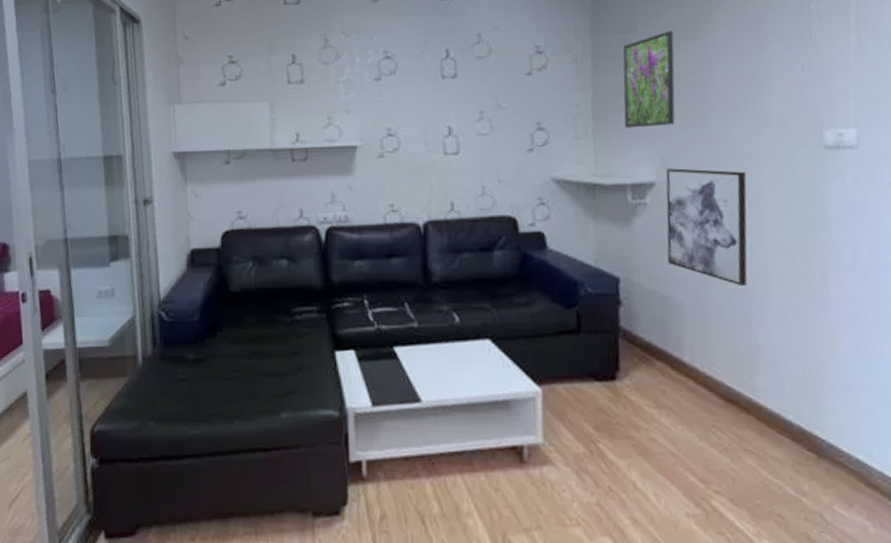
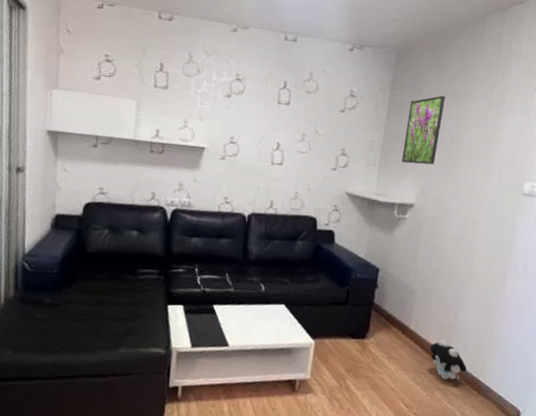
wall art: present [666,168,748,287] -> none [412,195,473,282]
plush toy: none [720,375,791,437] -> present [429,340,467,380]

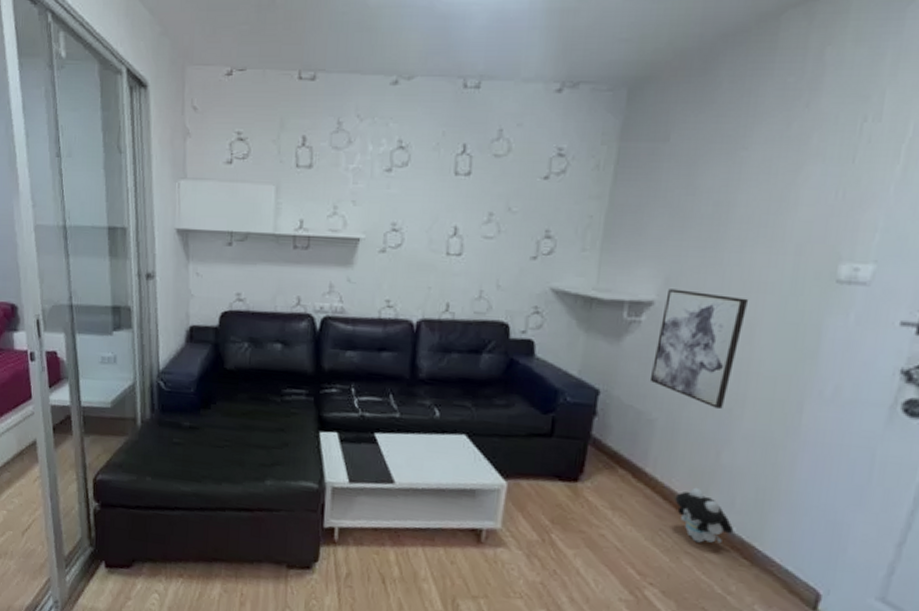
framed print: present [401,95,445,165] -> none [634,142,707,245]
wall art: none [412,195,473,282] -> present [649,289,749,410]

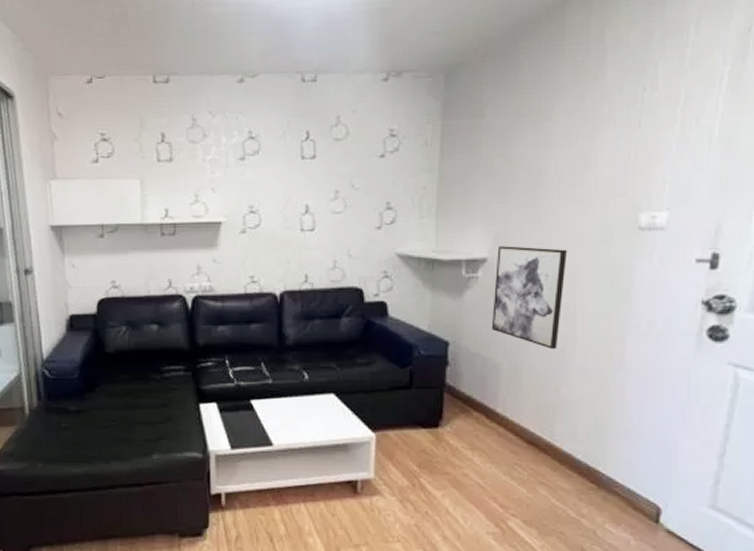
plush toy: present [675,488,734,544] -> none [525,423,580,472]

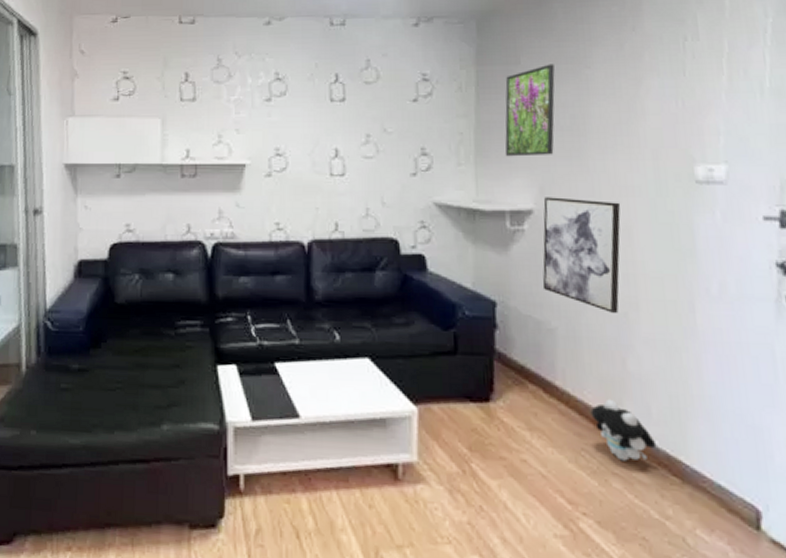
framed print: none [464,116,516,209] -> present [505,64,555,157]
plush toy: none [525,423,580,472] -> present [590,400,657,461]

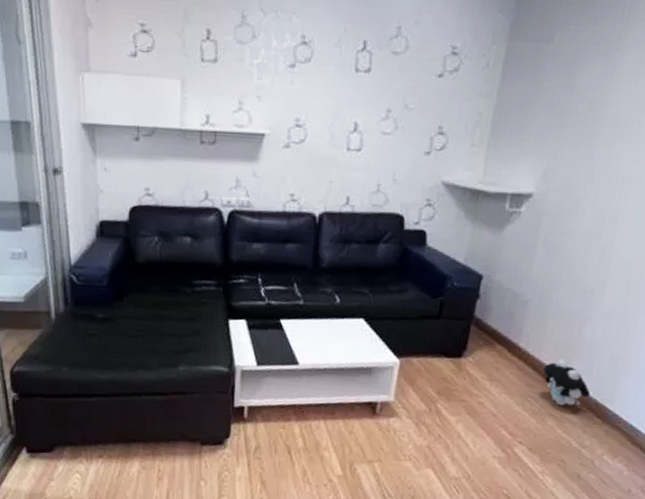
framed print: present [505,64,555,157] -> none [518,43,586,141]
wall art: present [542,197,621,314] -> none [526,182,614,291]

